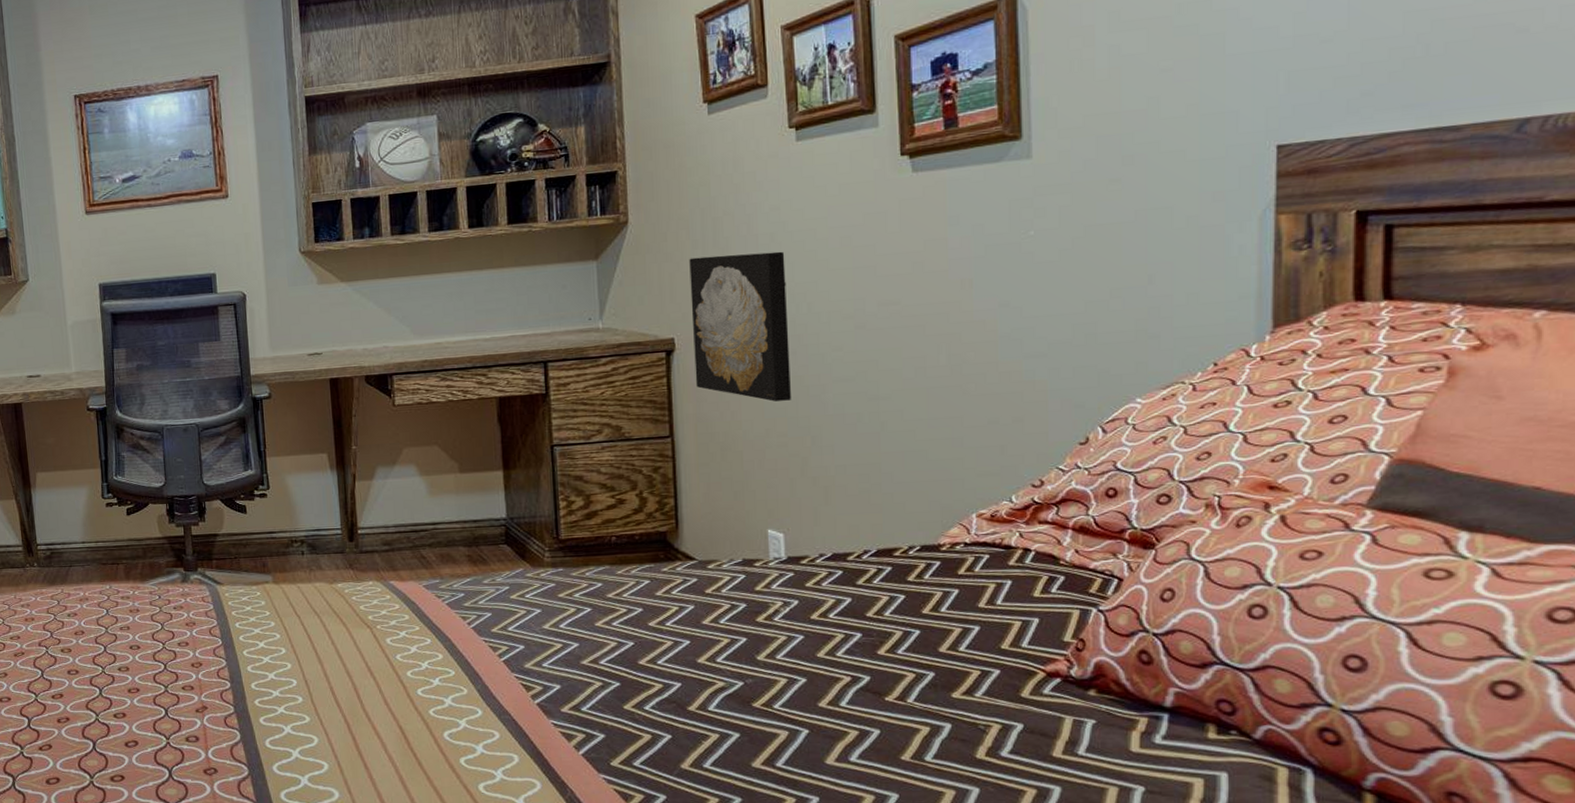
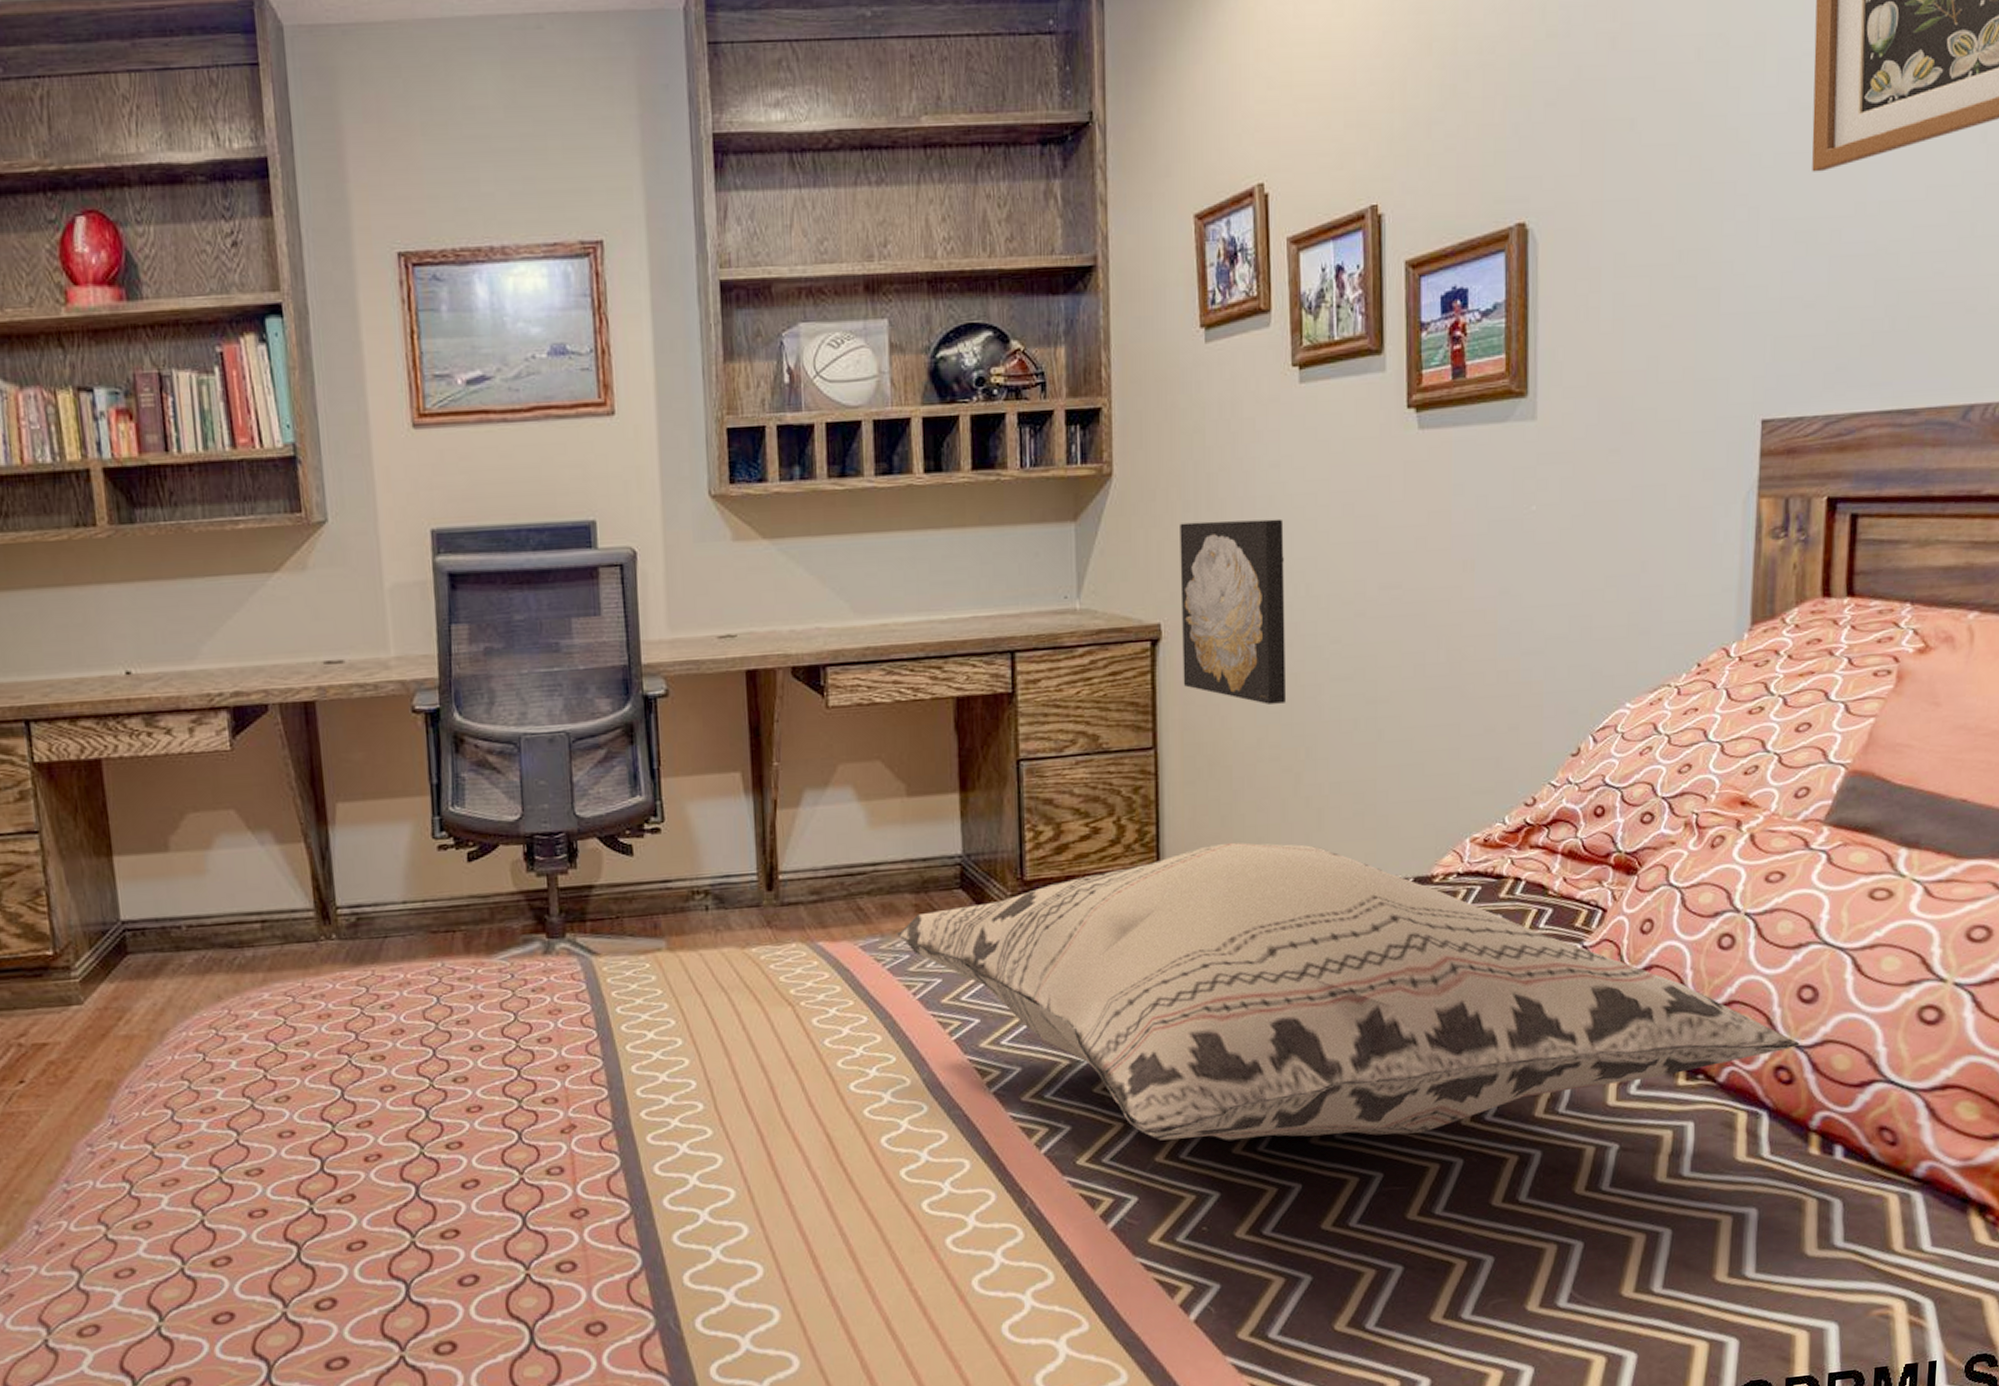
decorative pillow: none [452,513,1347,763] -> present [895,842,1800,1141]

